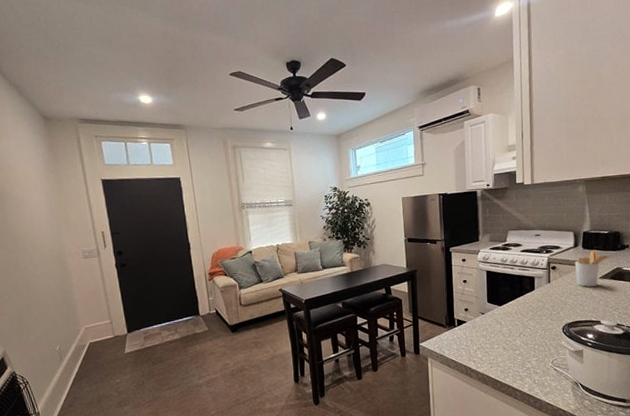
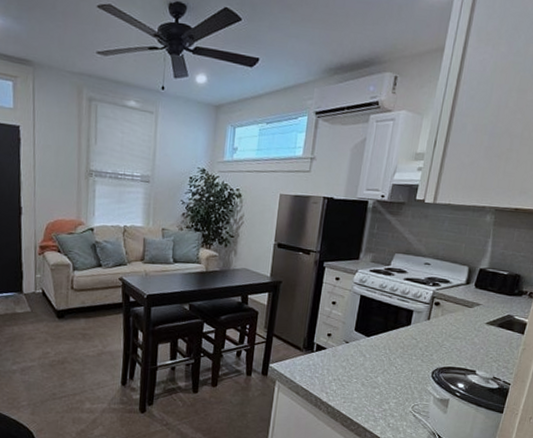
utensil holder: present [575,250,612,287] -> none [458,291,507,333]

